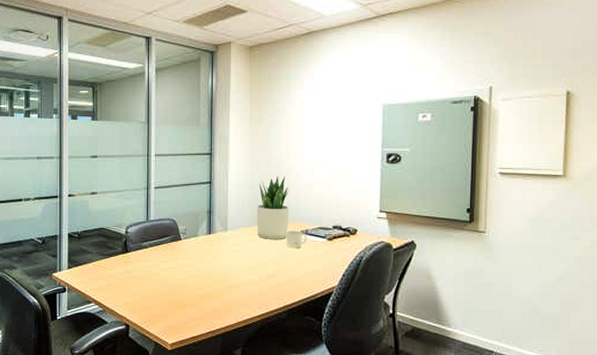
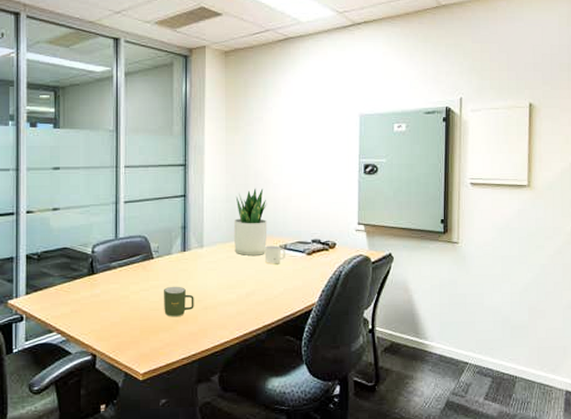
mug: none [191,265,219,295] -> present [164,286,194,318]

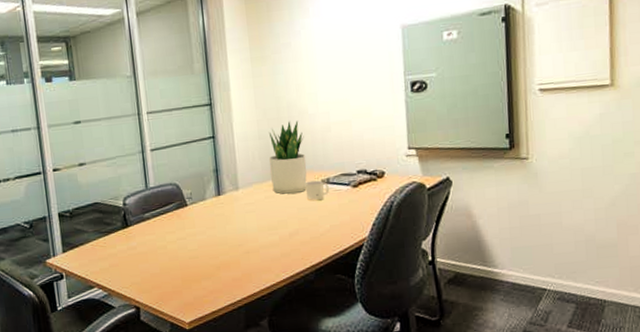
mug: present [164,286,194,318] -> none [201,232,235,264]

